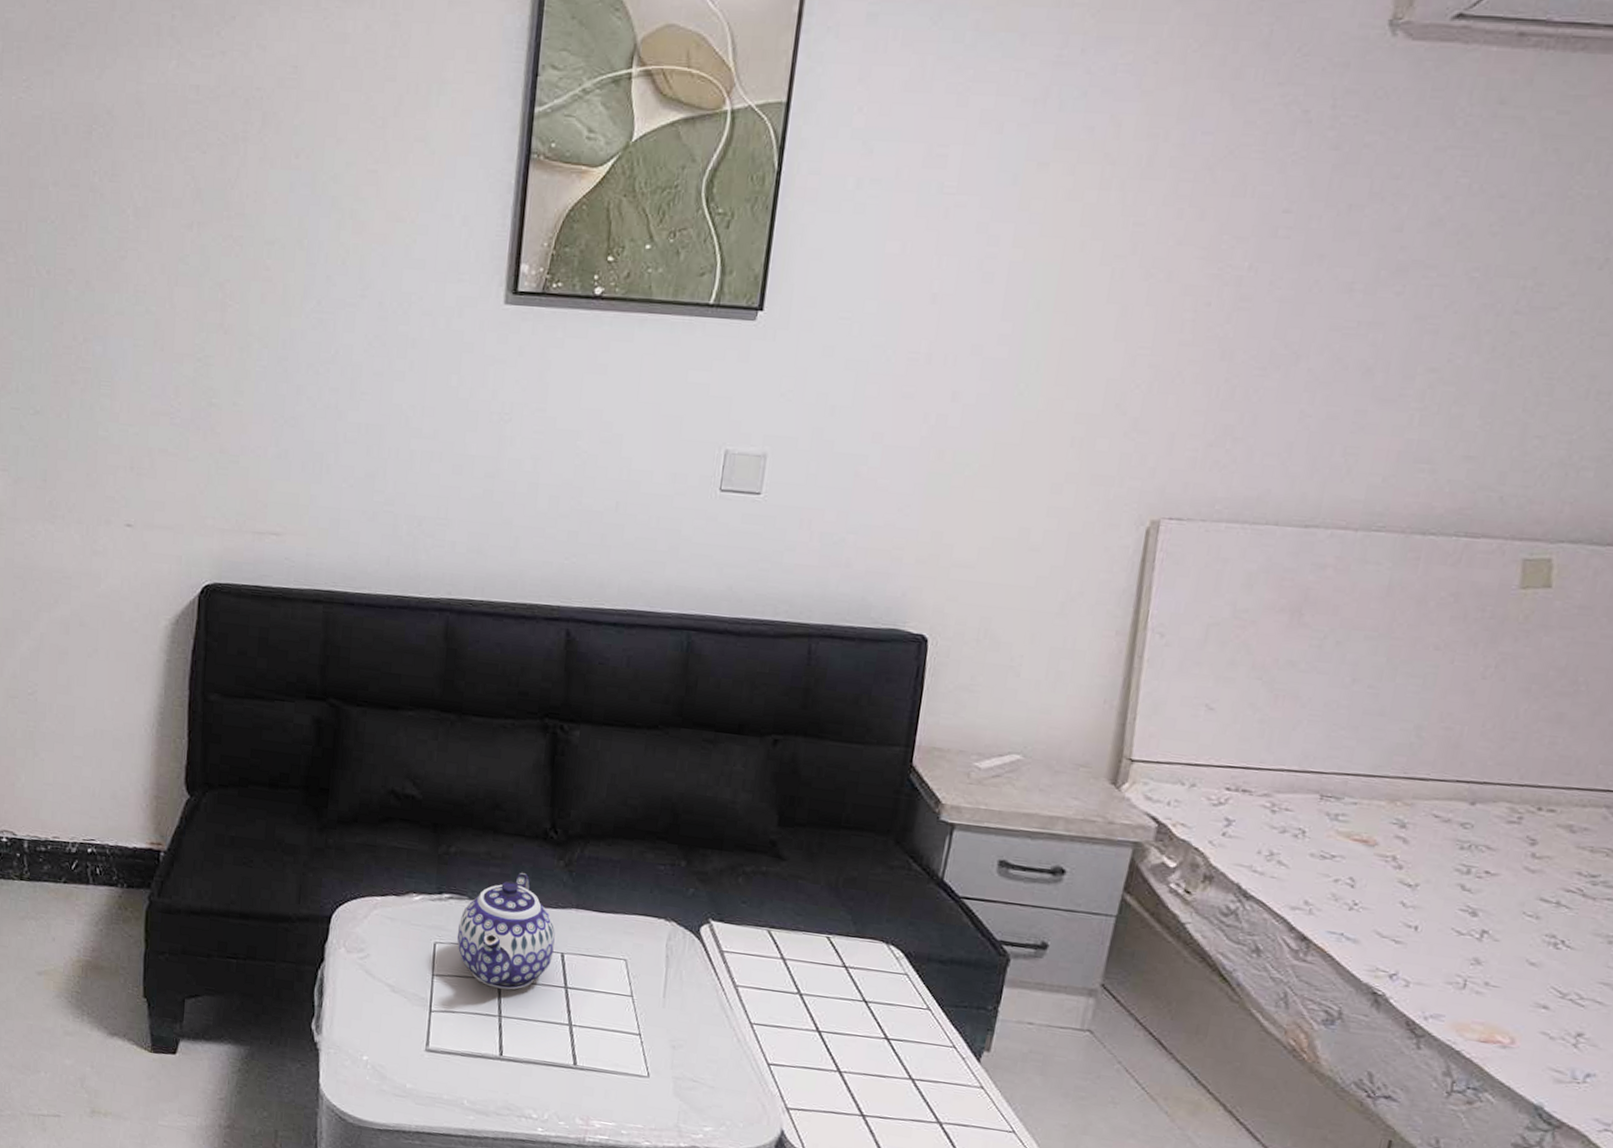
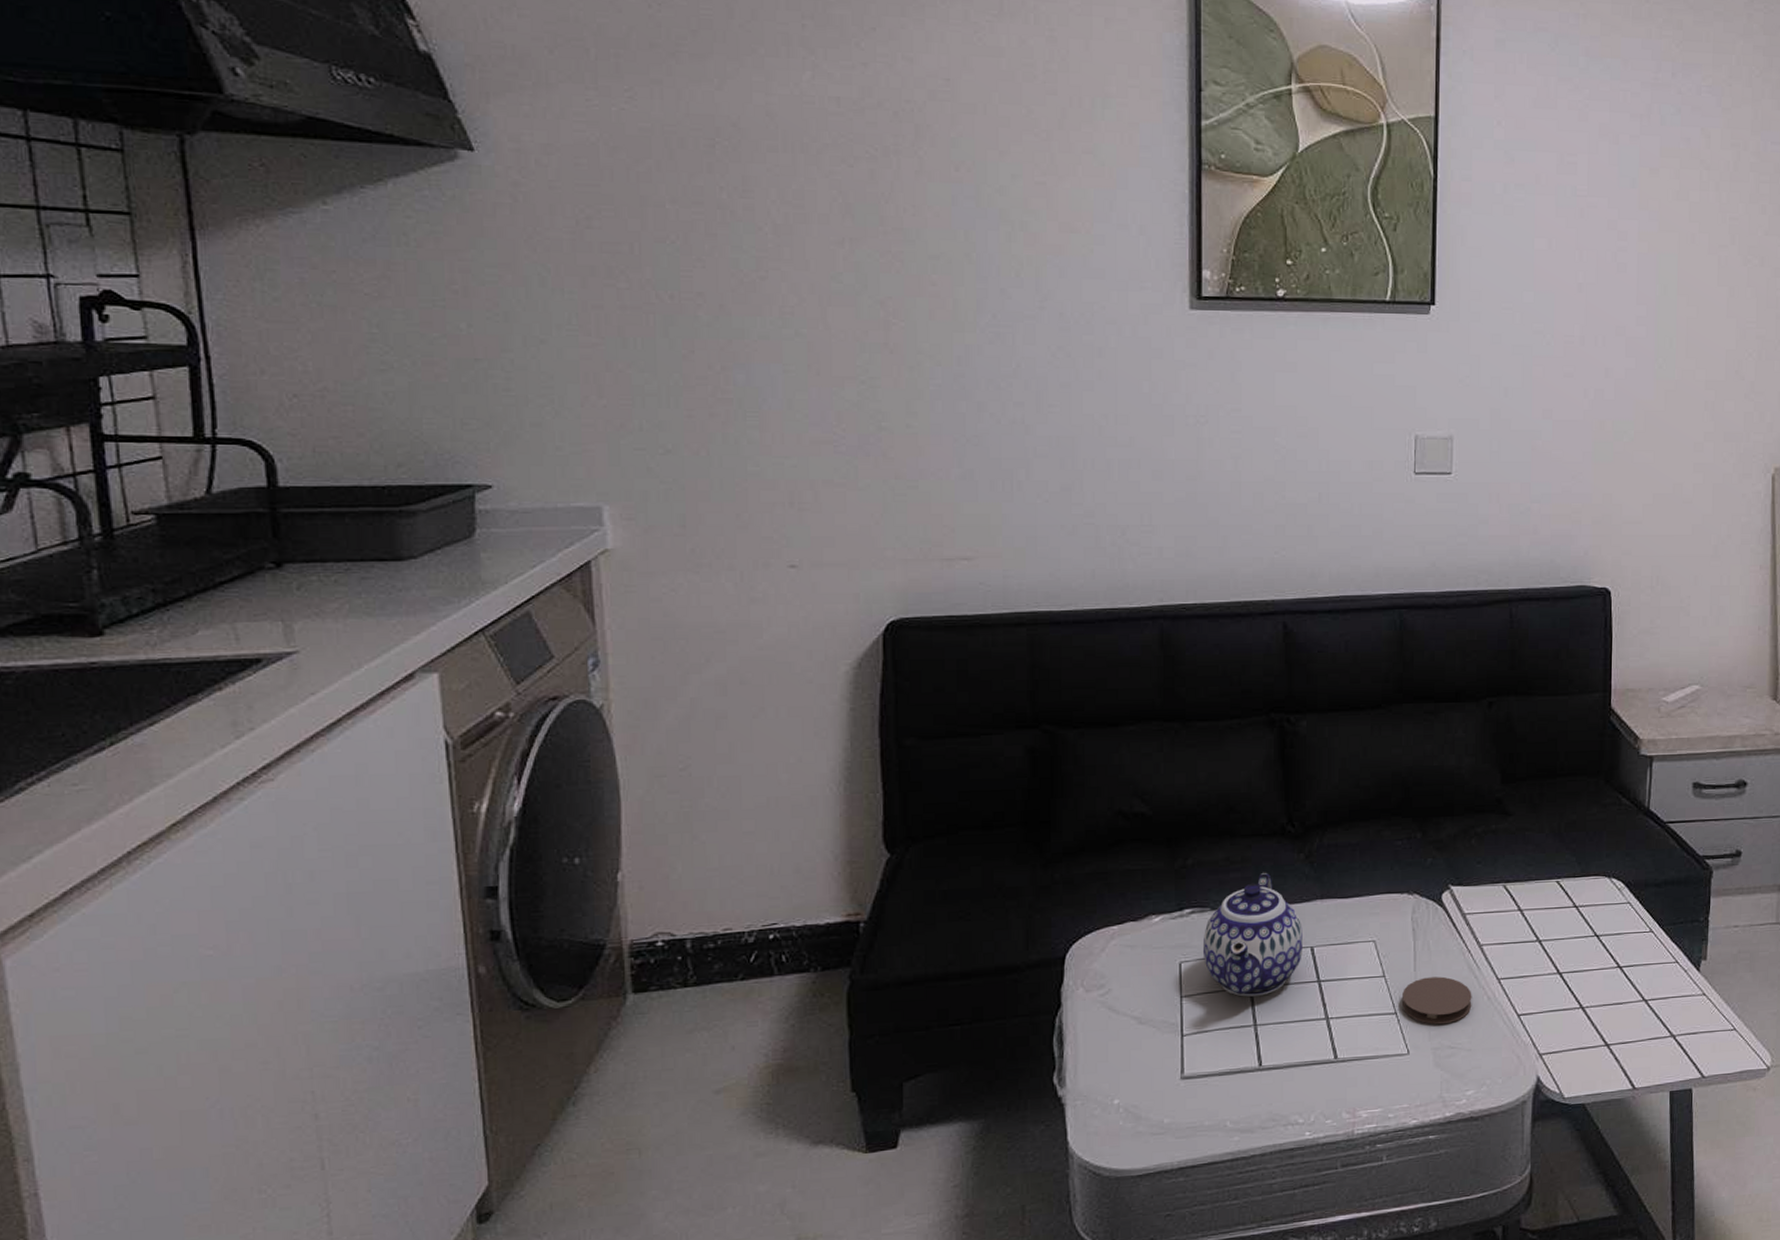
coaster: none [646,1005,721,1056] -> present [1401,976,1472,1025]

